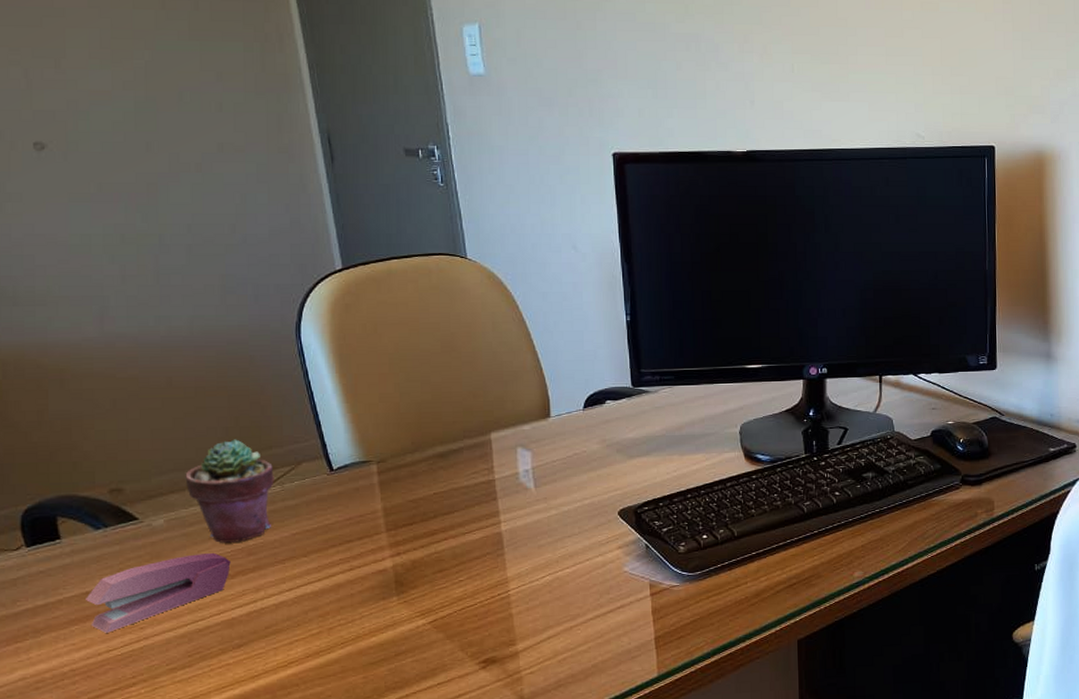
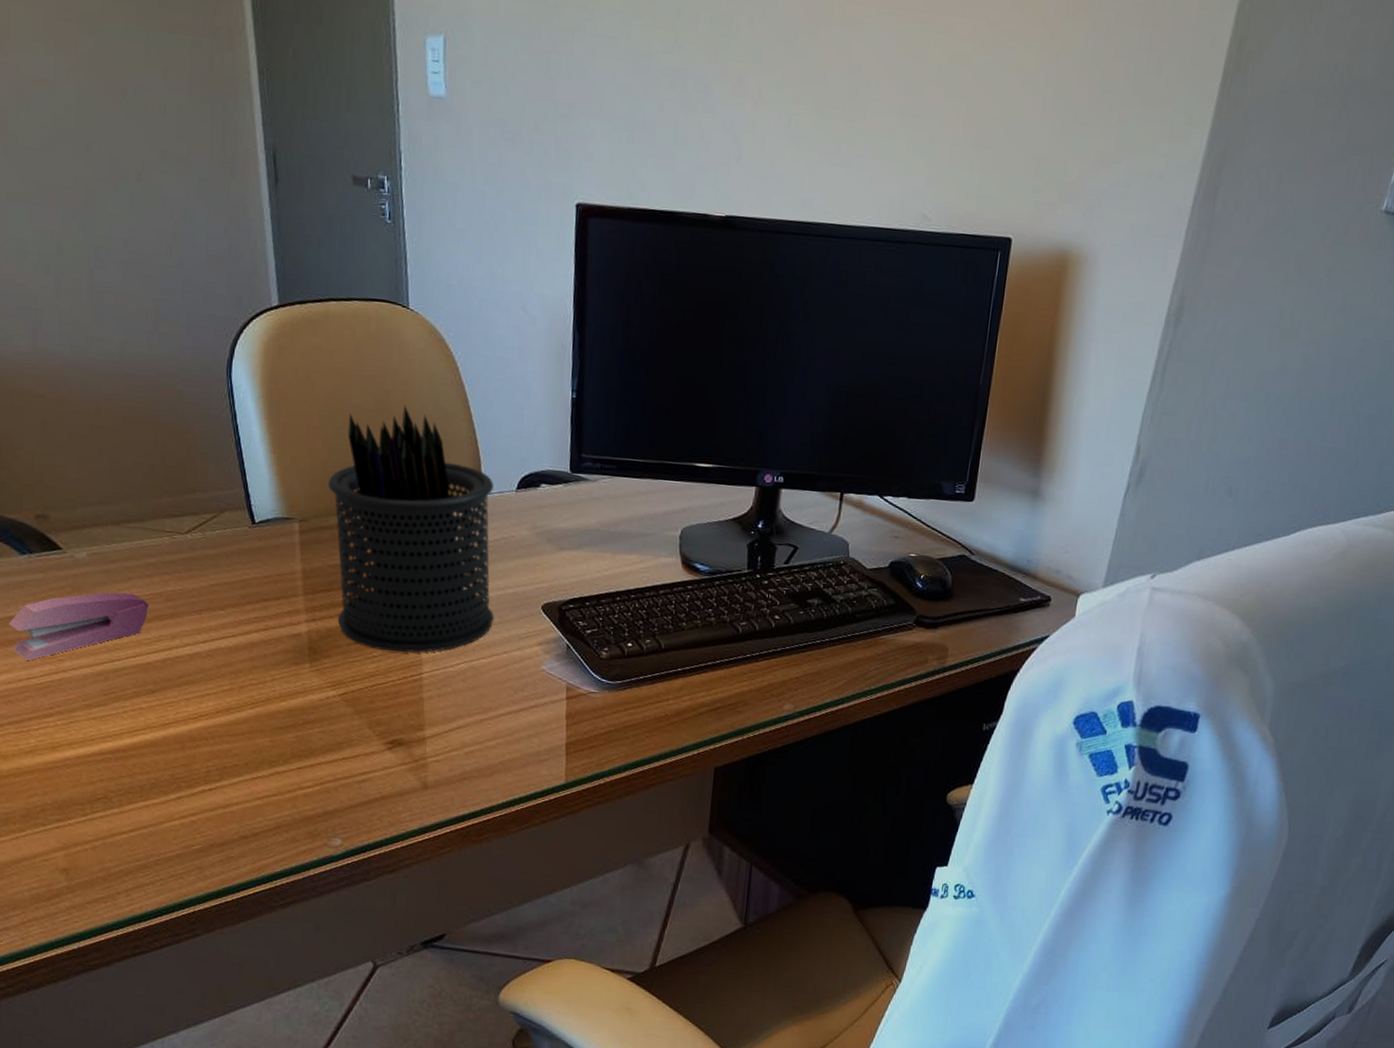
potted succulent: present [185,439,274,543] -> none [109,478,196,586]
pen holder: none [402,344,573,574] -> present [327,405,494,653]

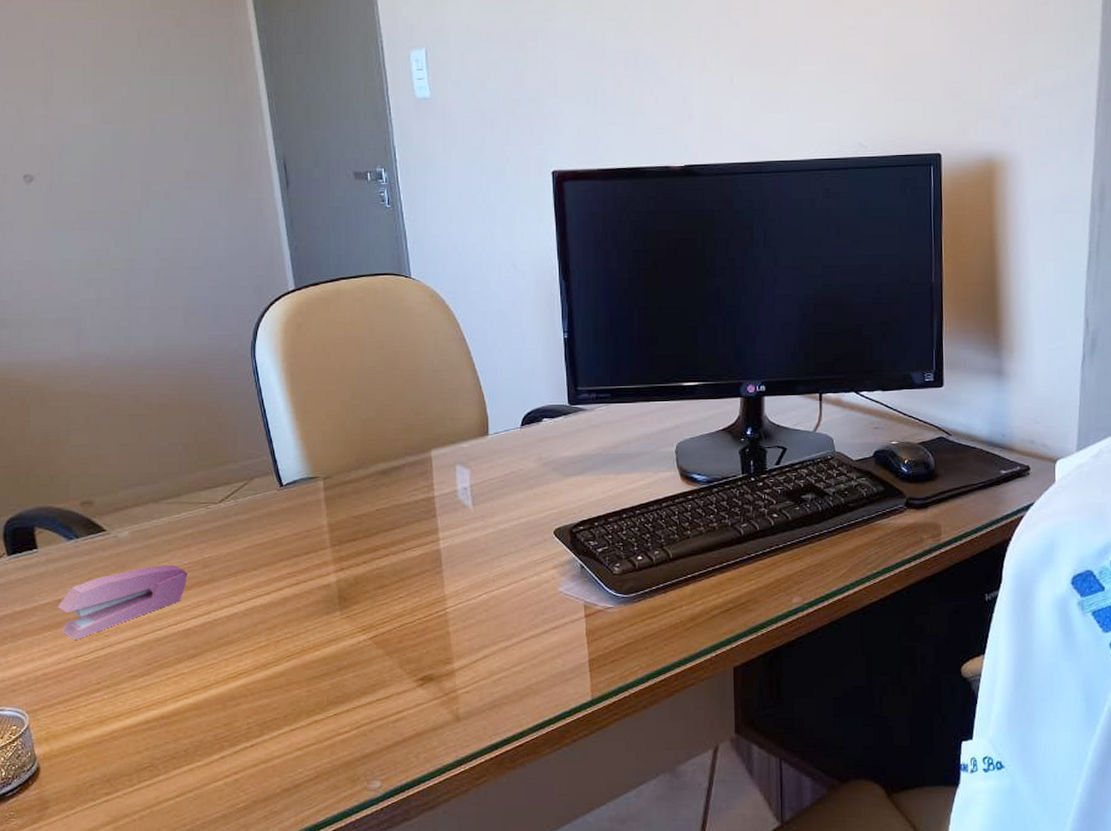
pen holder: present [327,405,494,653] -> none [347,362,509,591]

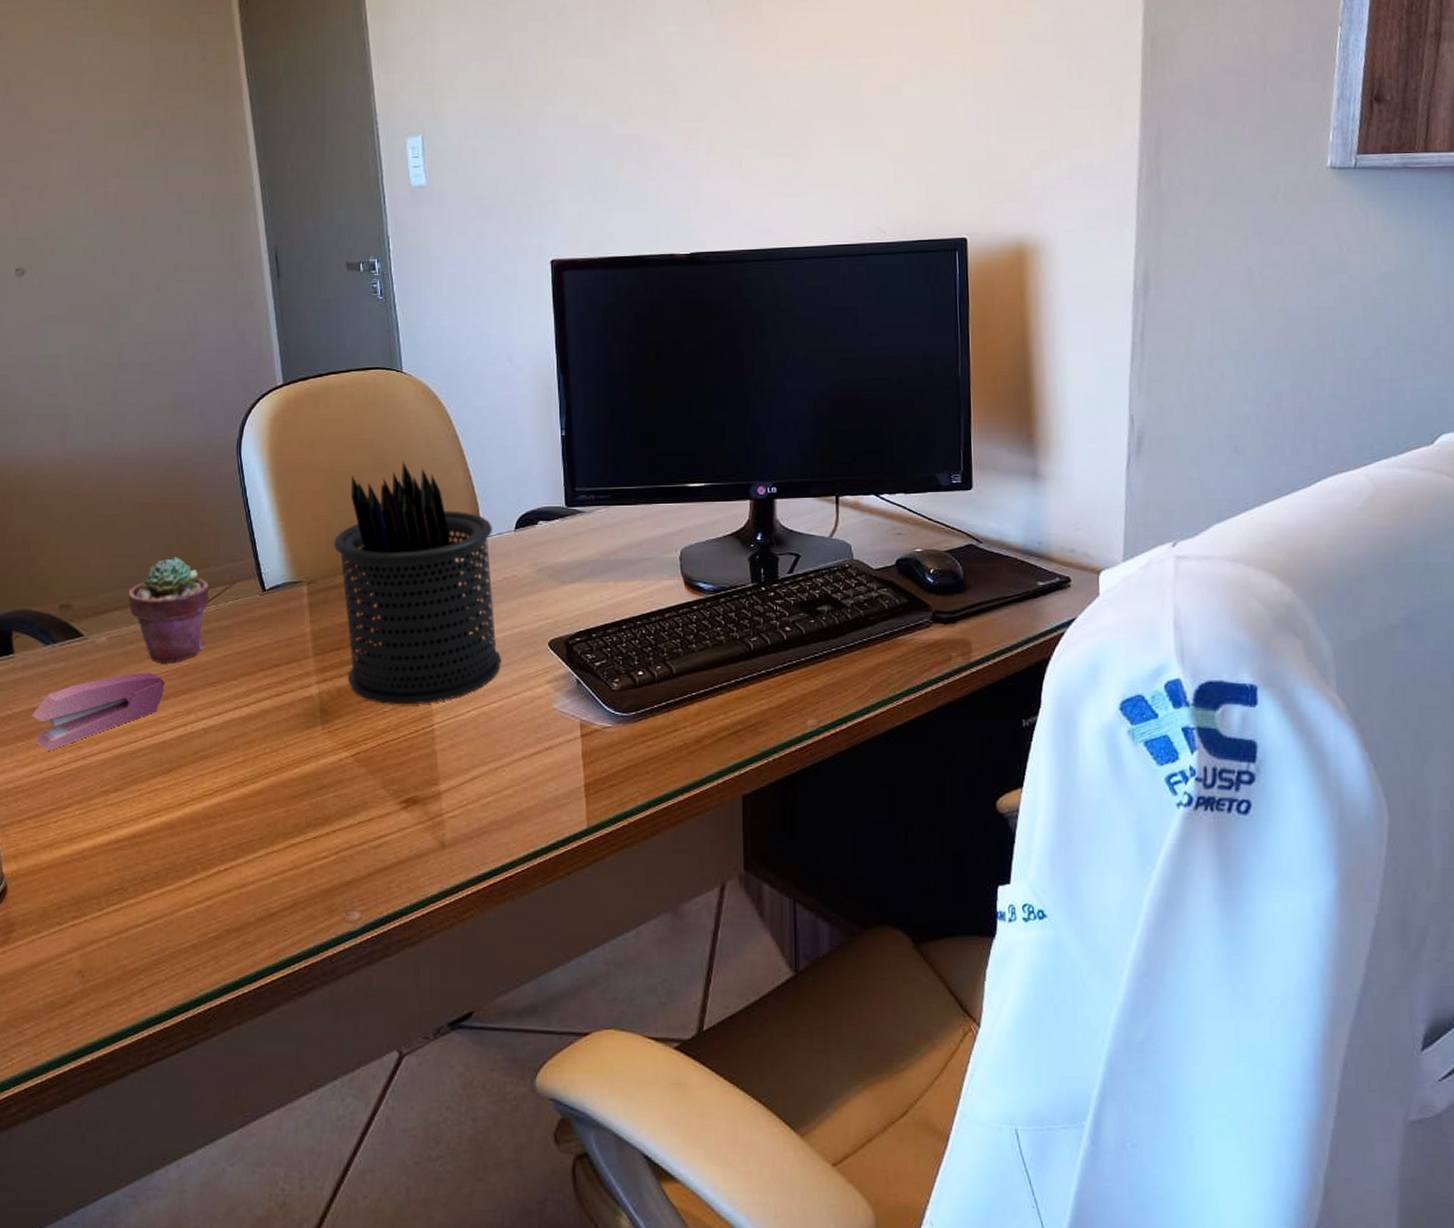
potted succulent: none [148,455,229,555] -> present [128,557,210,663]
pen holder: none [347,362,509,591] -> present [333,461,501,705]

